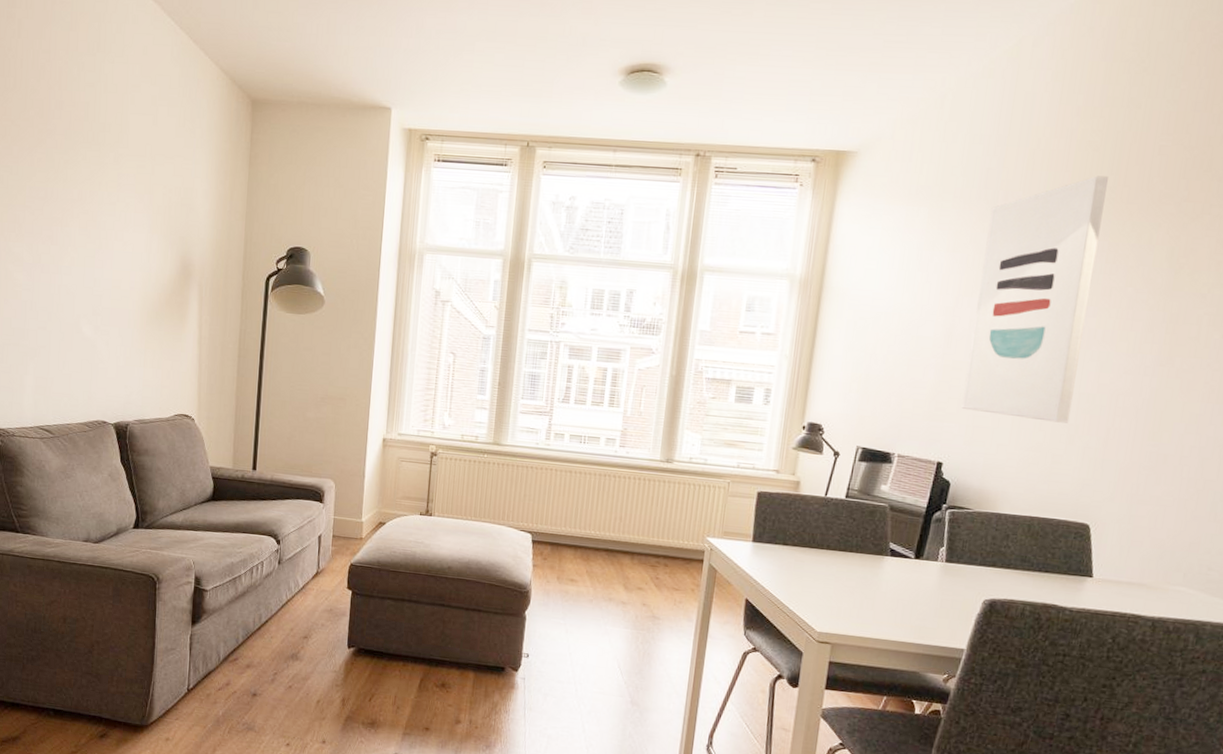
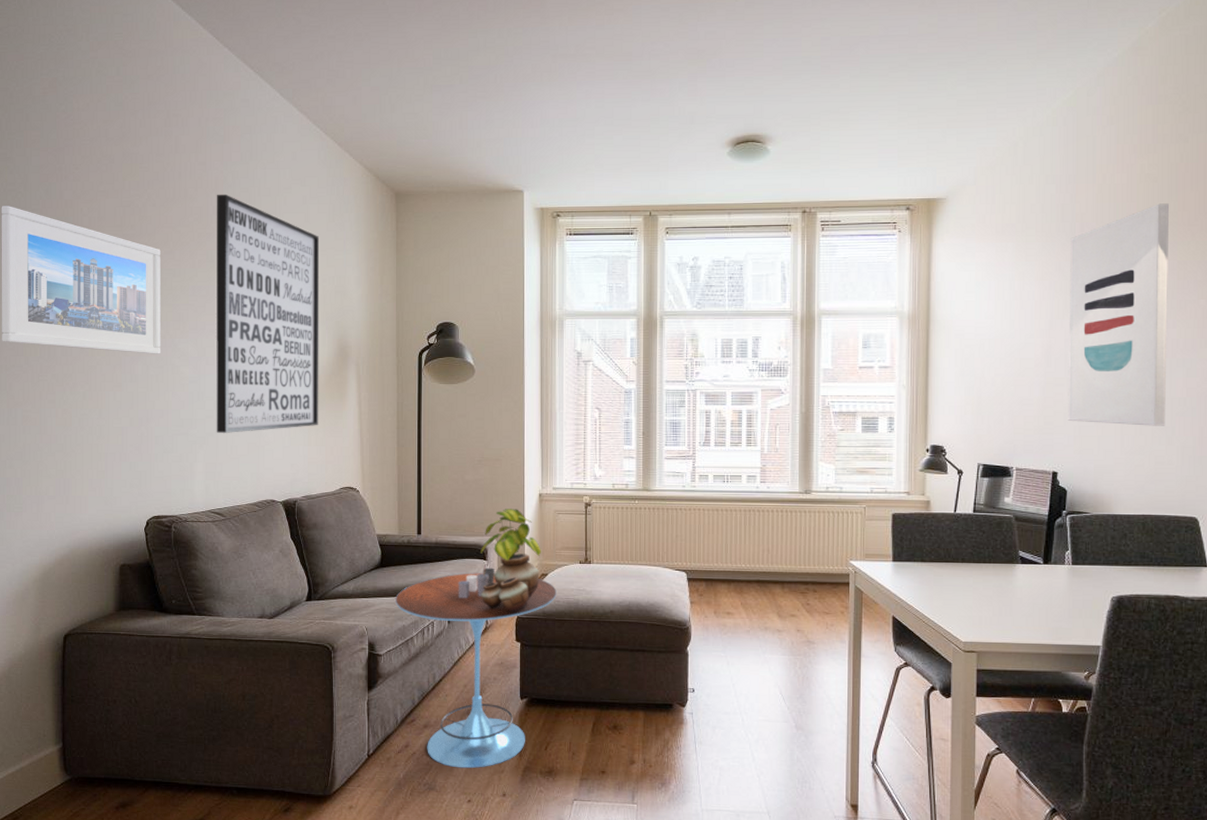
wall art: none [48,87,167,348] -> present [216,194,320,433]
side table: none [225,507,394,713] -> present [396,564,557,769]
potted plant: none [313,451,381,560] -> present [480,509,541,613]

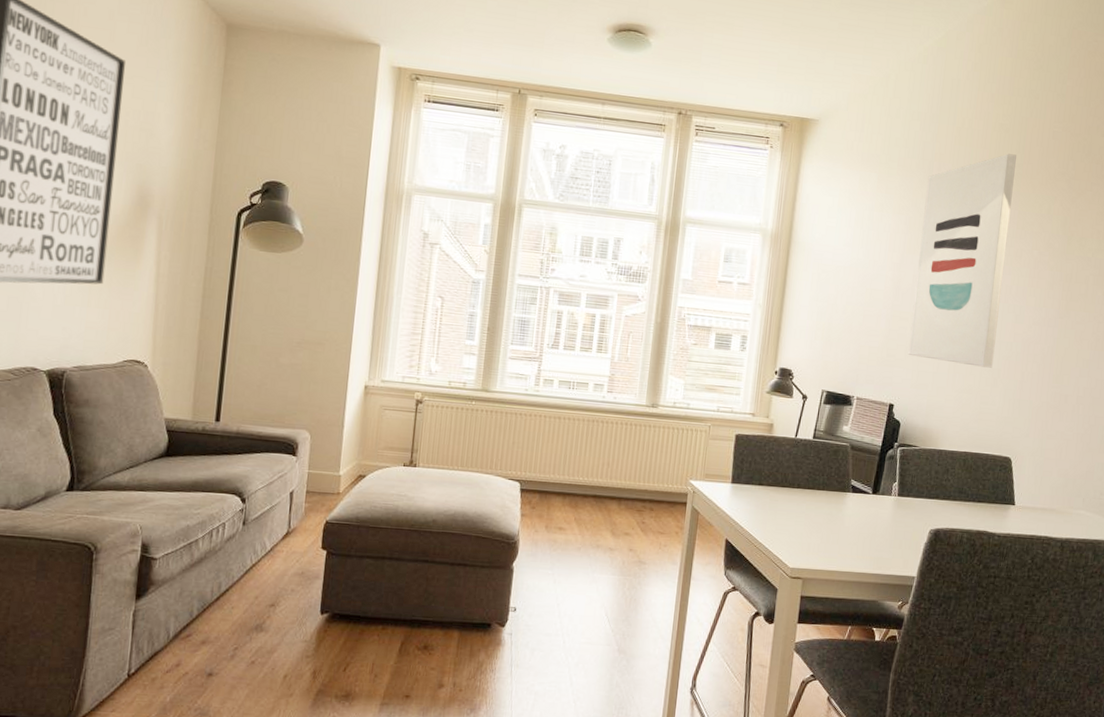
side table: present [396,564,557,769] -> none [180,460,374,692]
potted plant: present [480,509,541,613] -> none [284,399,361,517]

